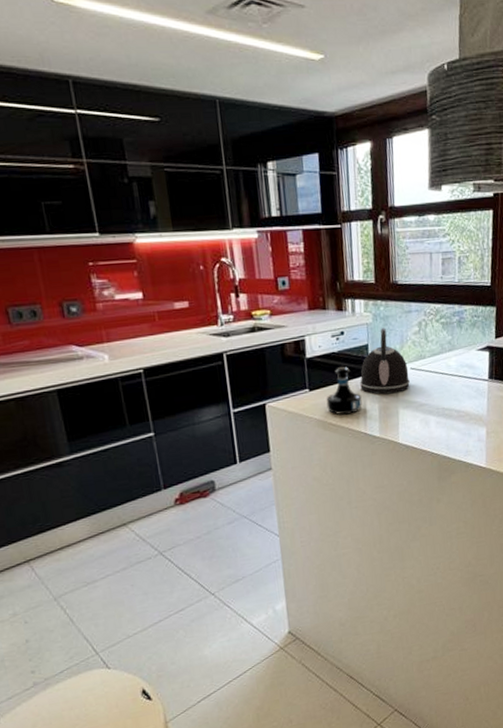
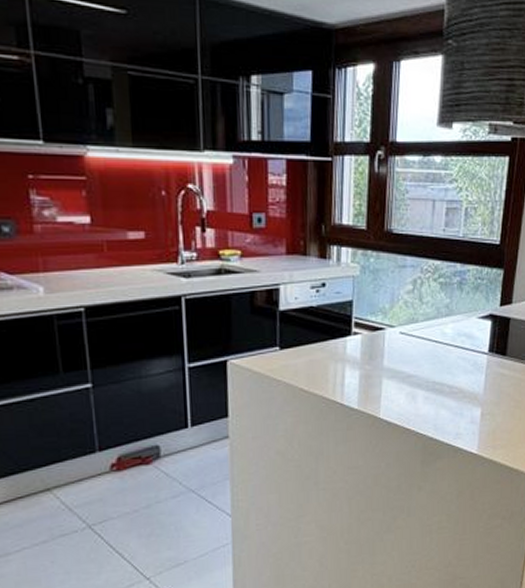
tequila bottle: present [326,367,362,415] -> none [299,325,340,381]
kettle: present [360,327,410,395] -> none [340,282,398,361]

